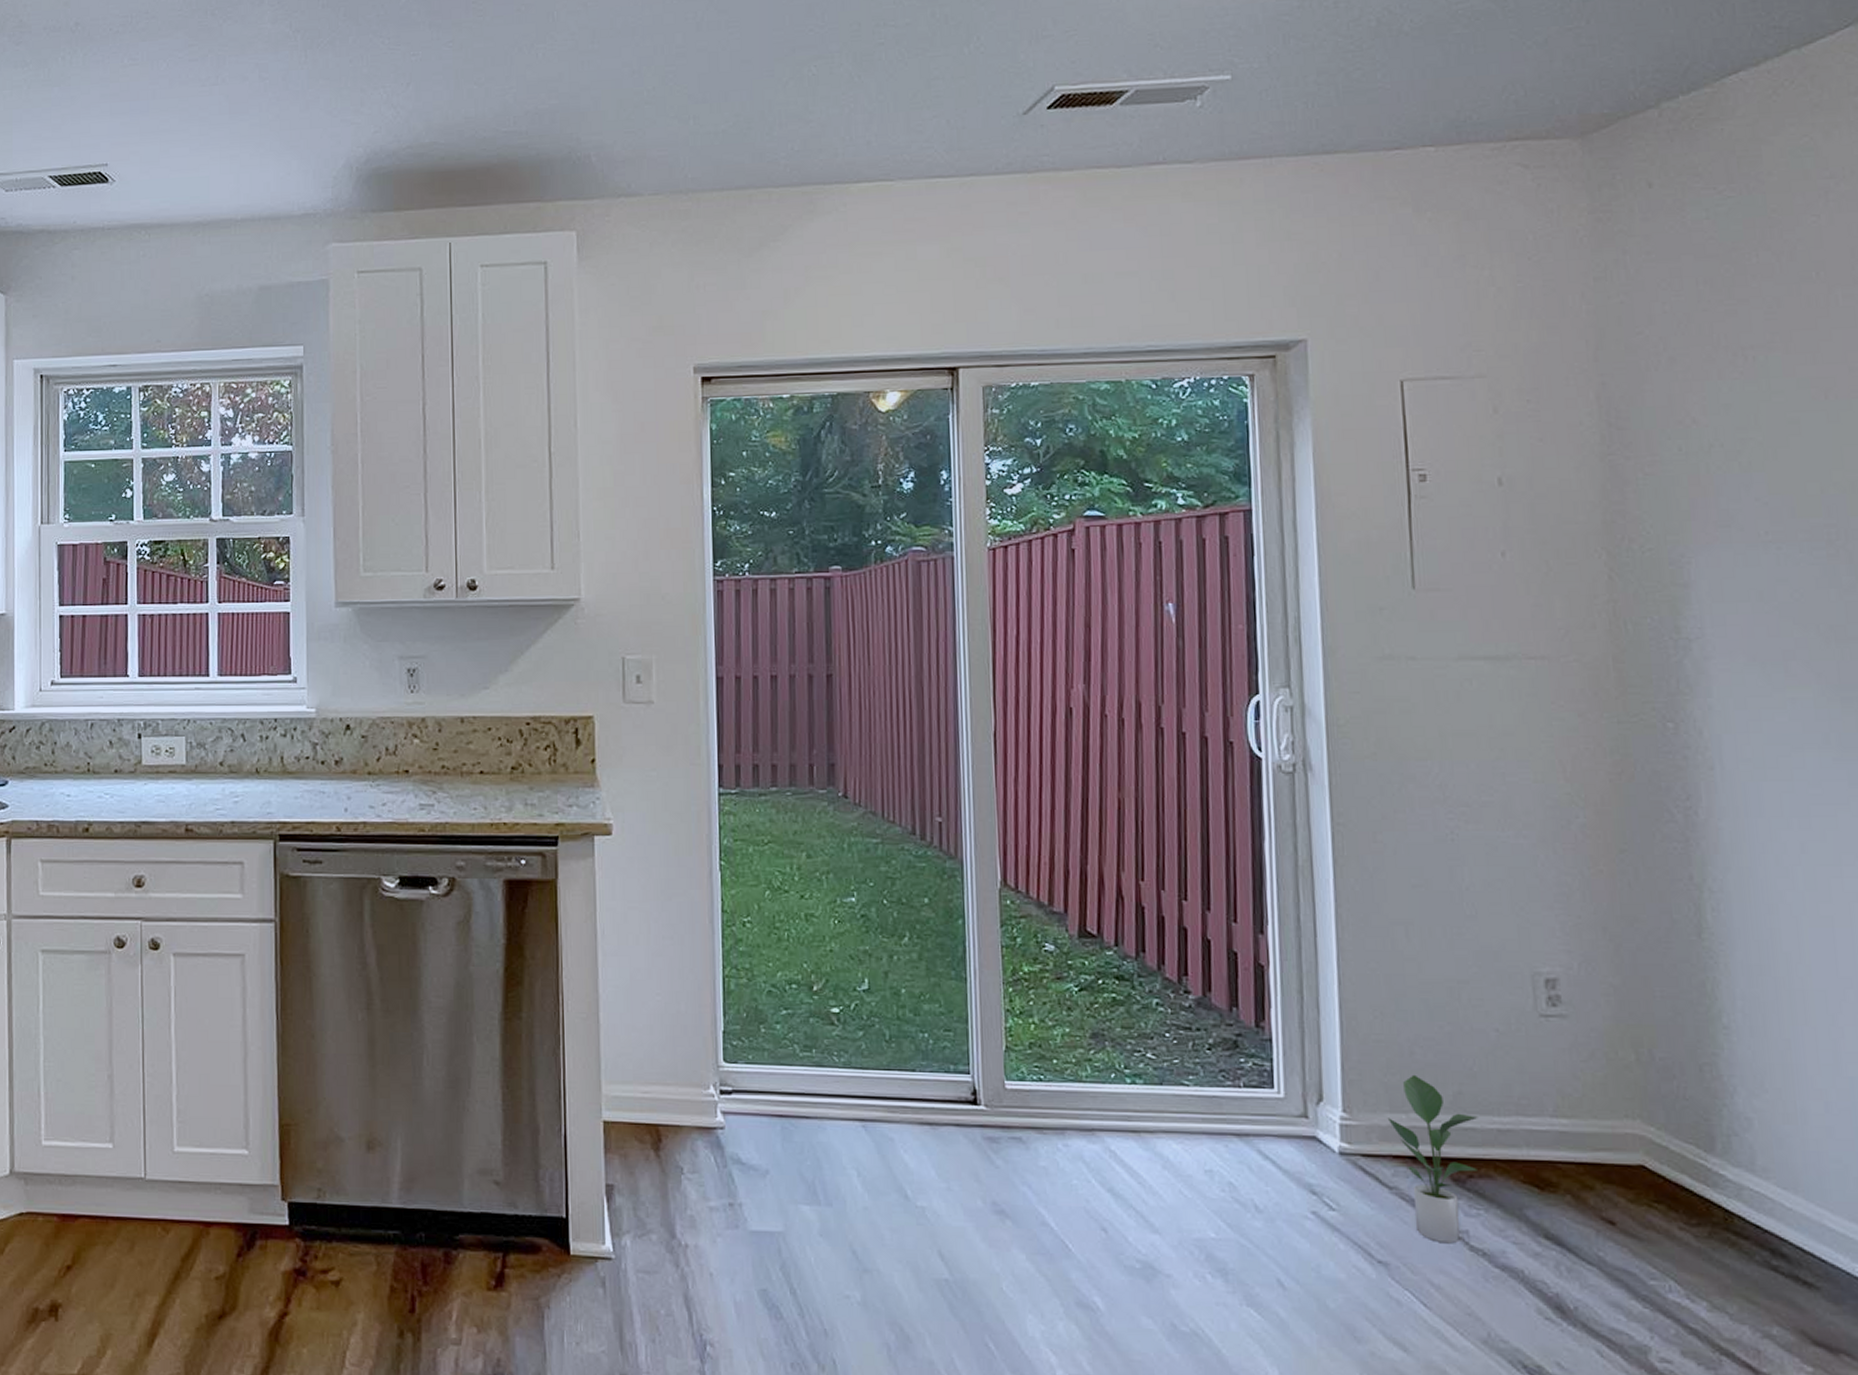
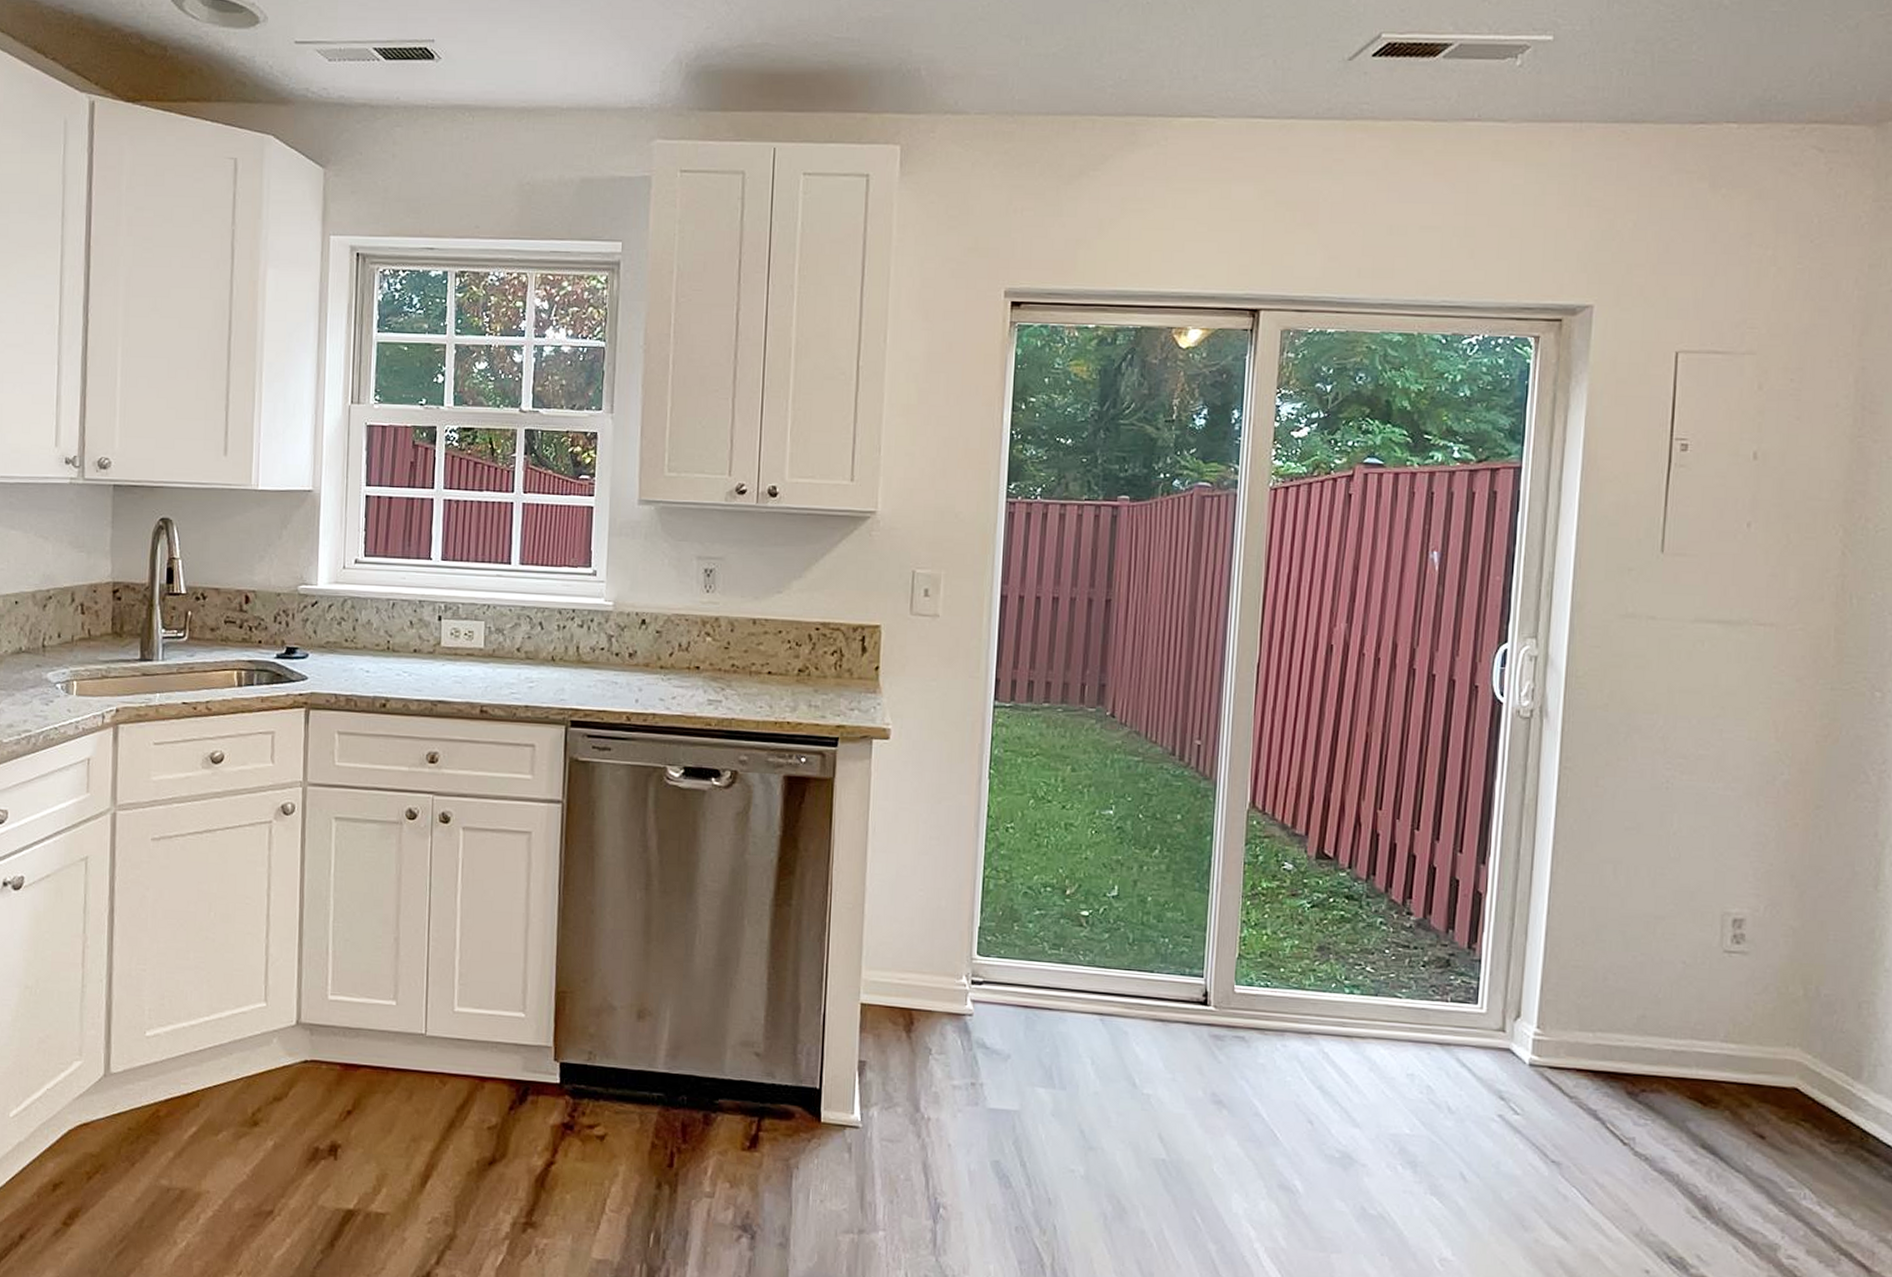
potted plant: present [1388,1074,1478,1244] -> none [1577,998,1657,1149]

